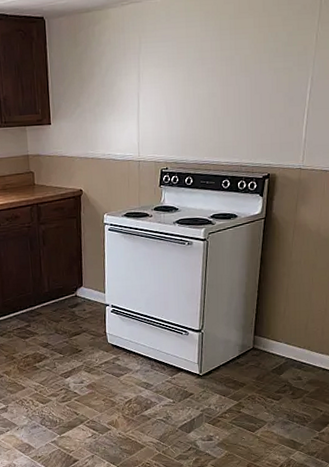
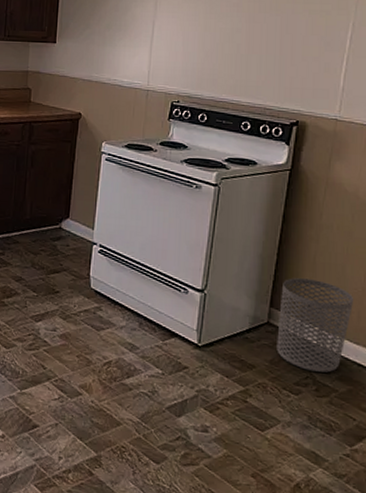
waste bin: none [261,308,319,380] -> present [277,278,354,373]

